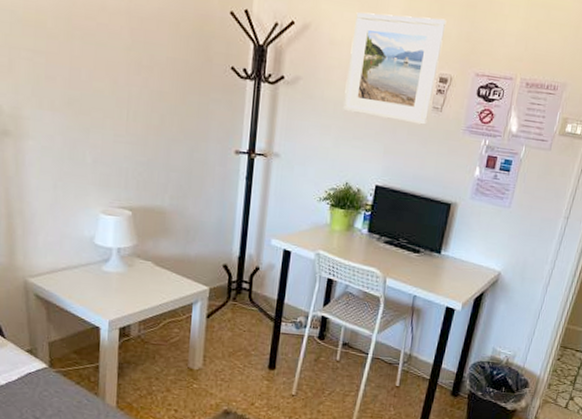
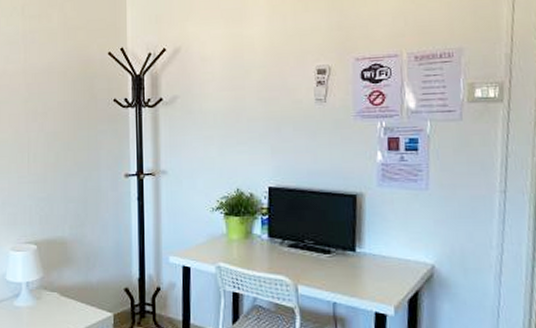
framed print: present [343,12,447,125] -> none [222,15,314,120]

